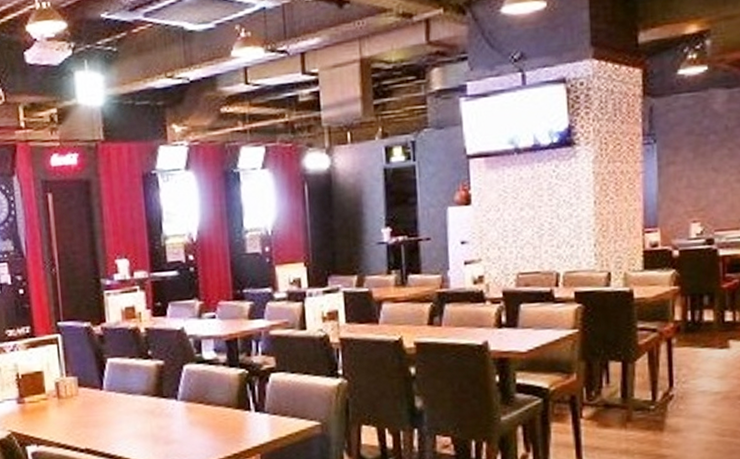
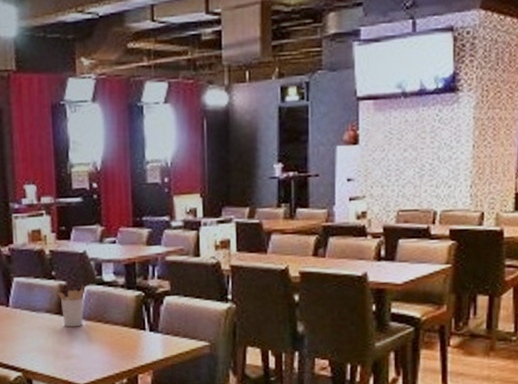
utensil holder: none [155,364,184,410] -> present [57,285,85,327]

